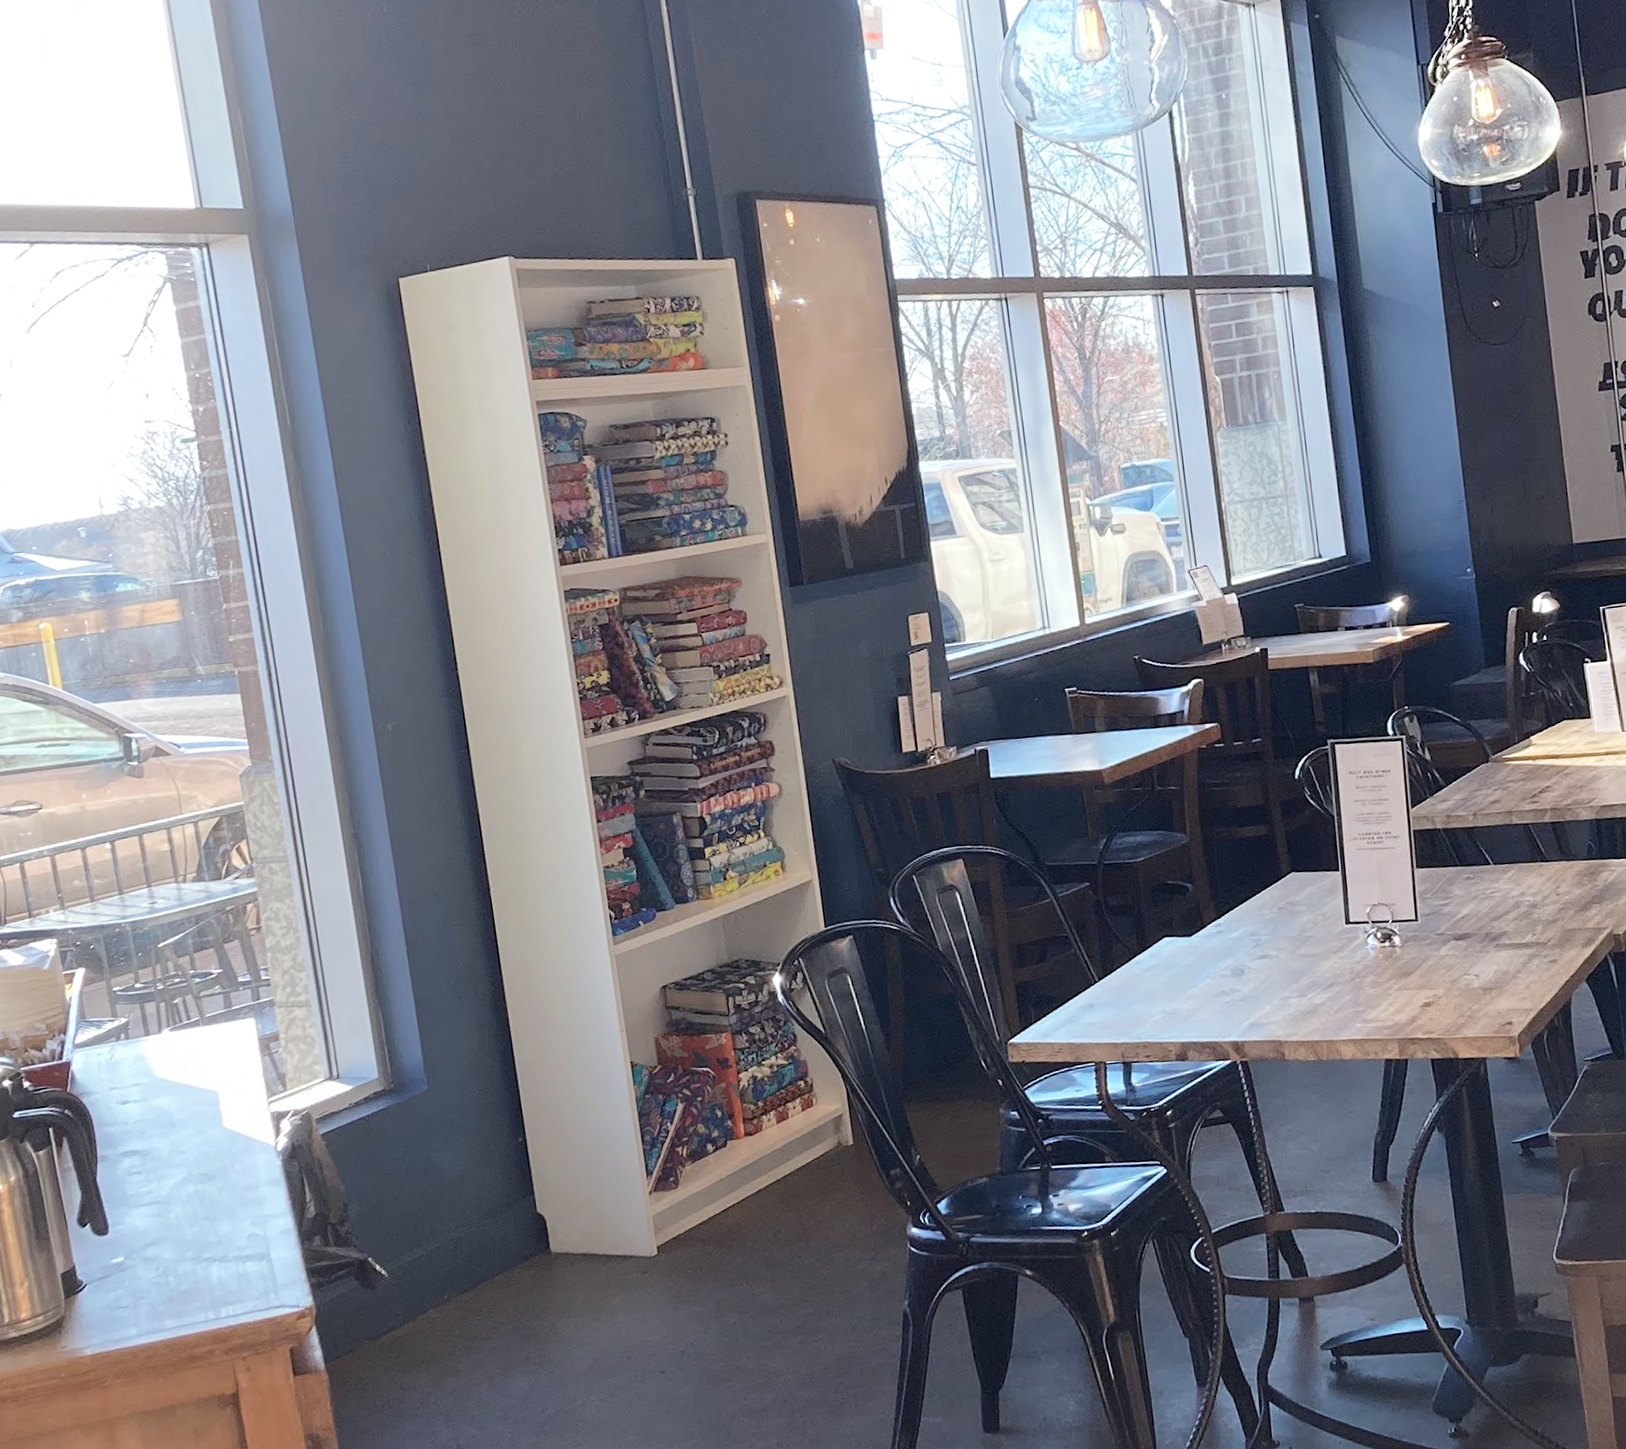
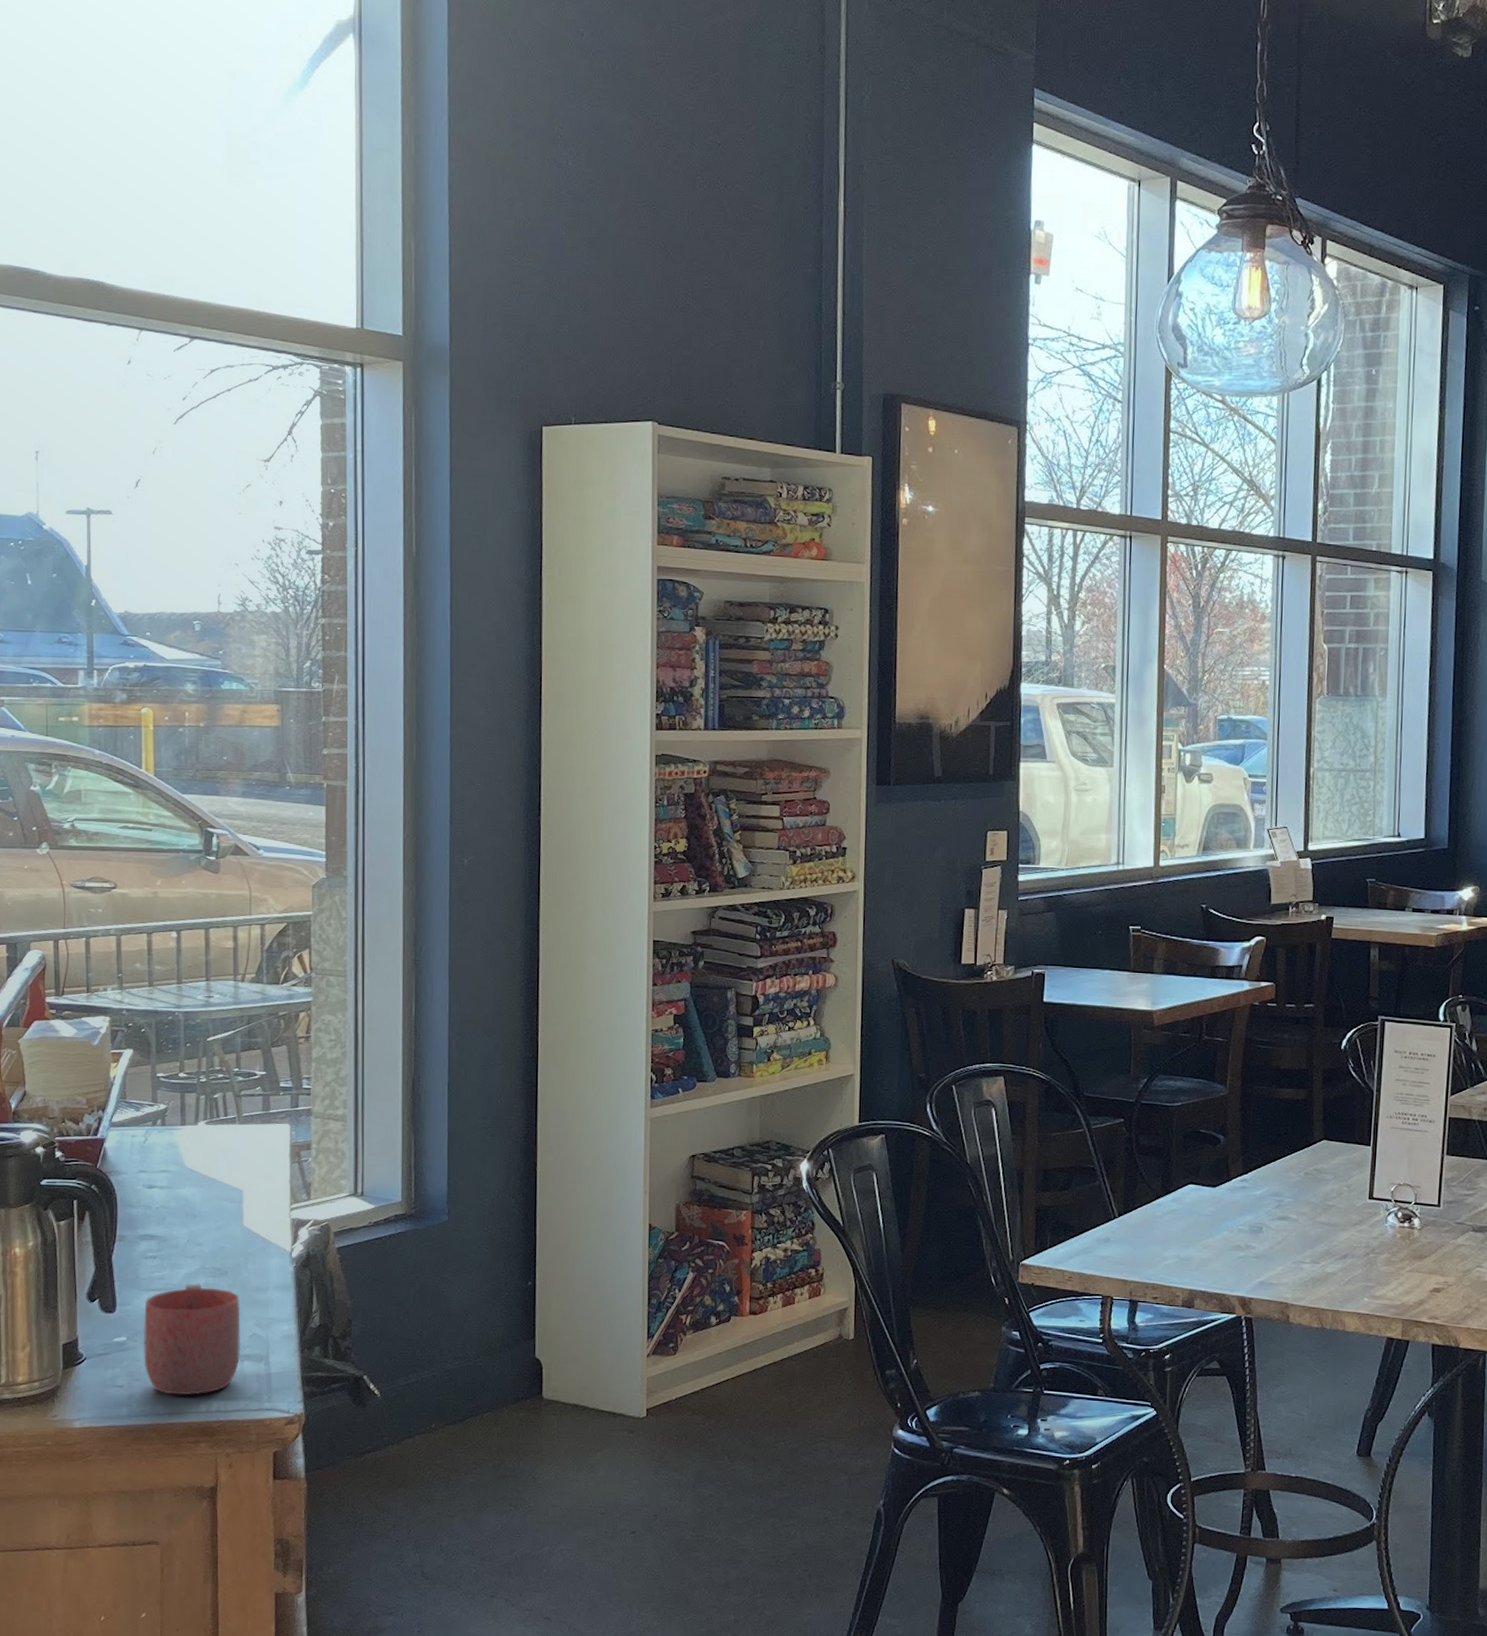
mug: none [137,1192,241,1307] -> present [144,1283,241,1395]

